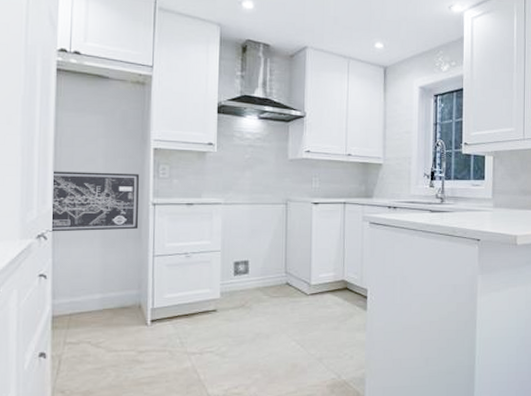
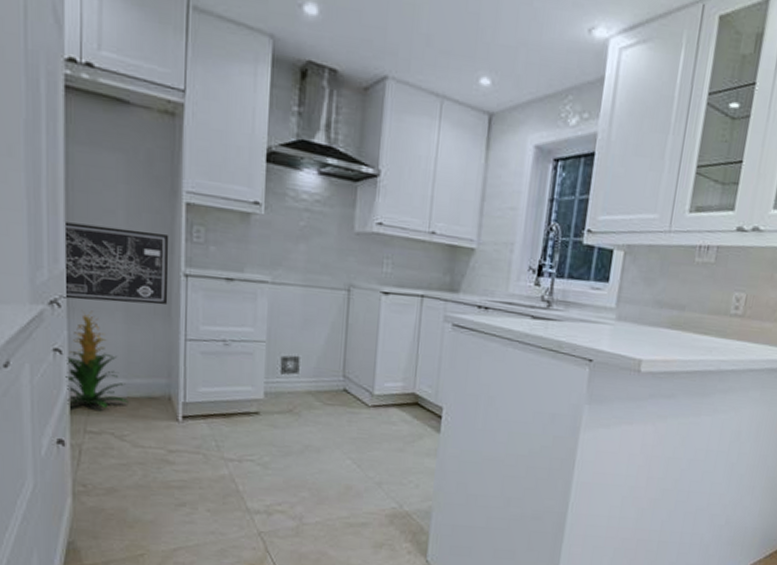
indoor plant: none [49,240,104,321] -> present [65,310,129,408]

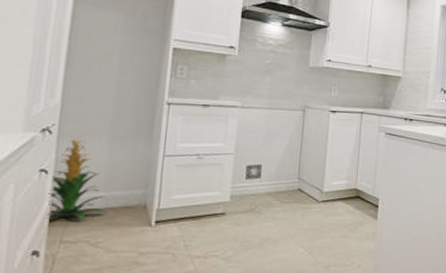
wall art: present [63,222,169,305] -> none [55,64,157,128]

